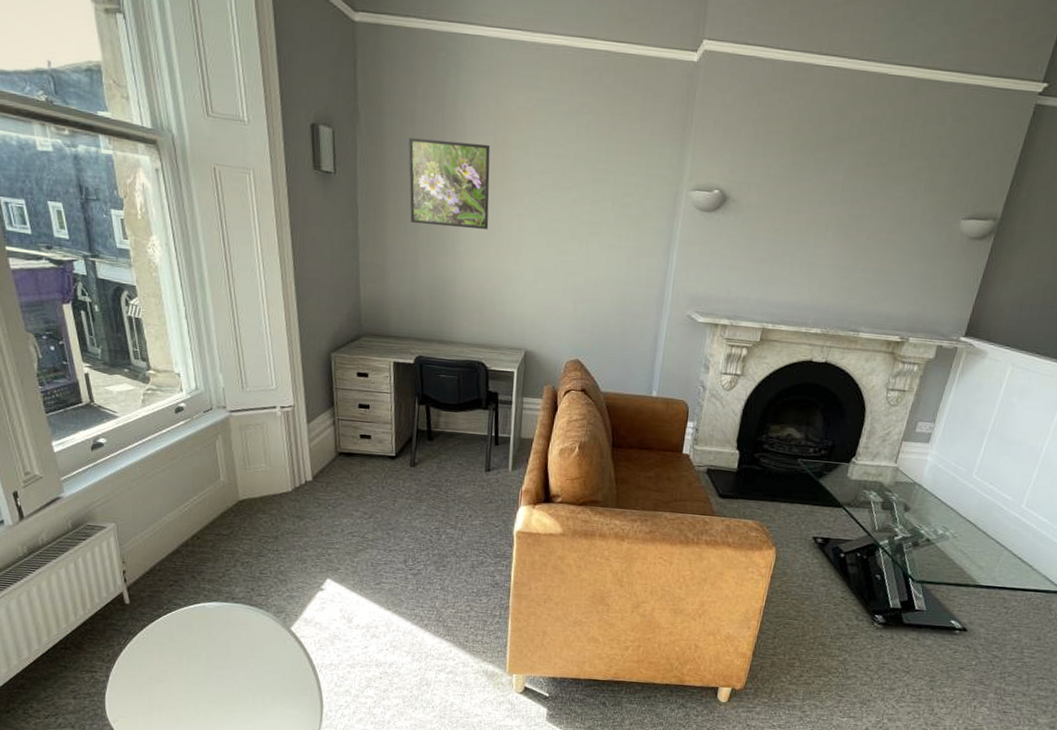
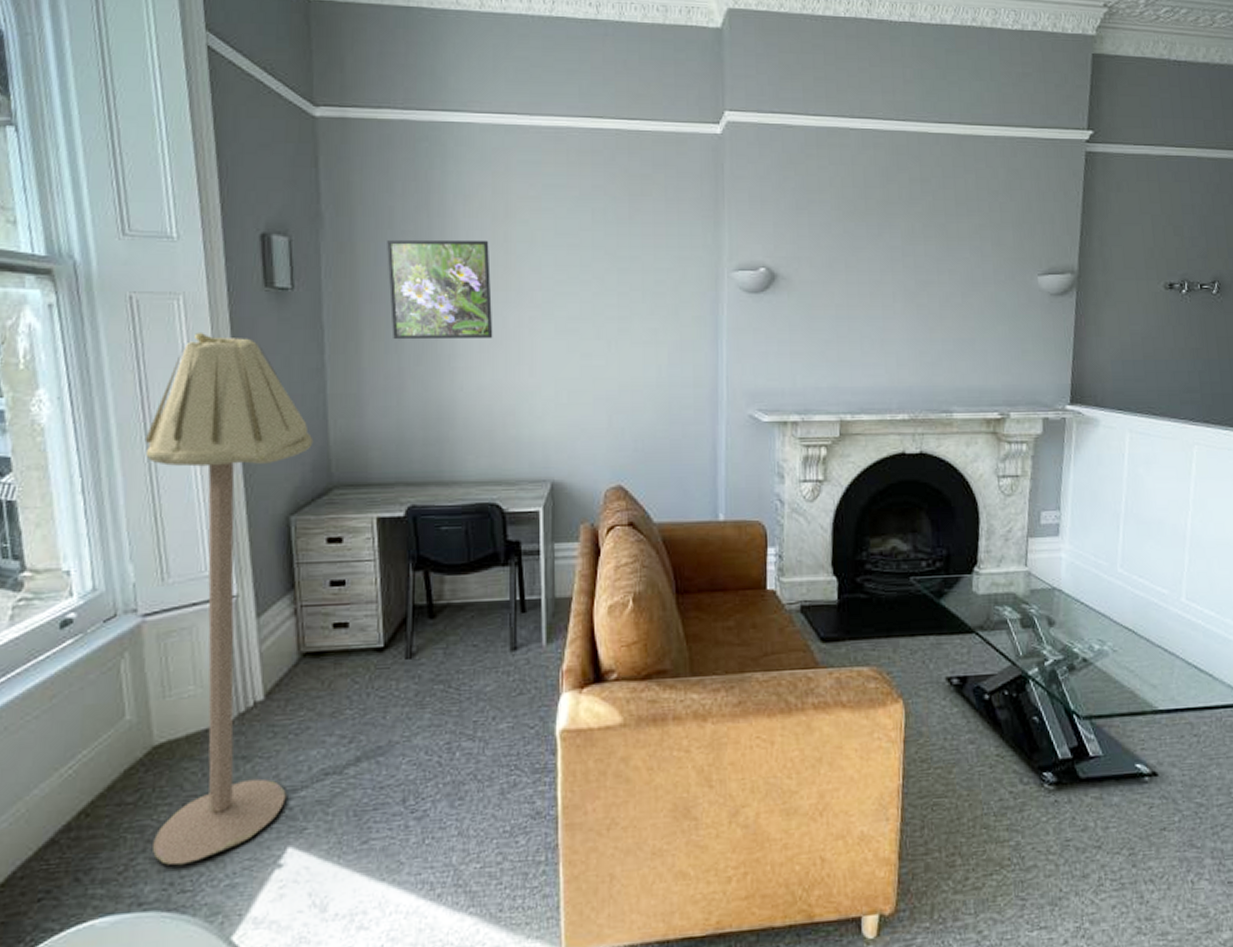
floor lamp: none [227,202,349,579] -> present [144,332,314,866]

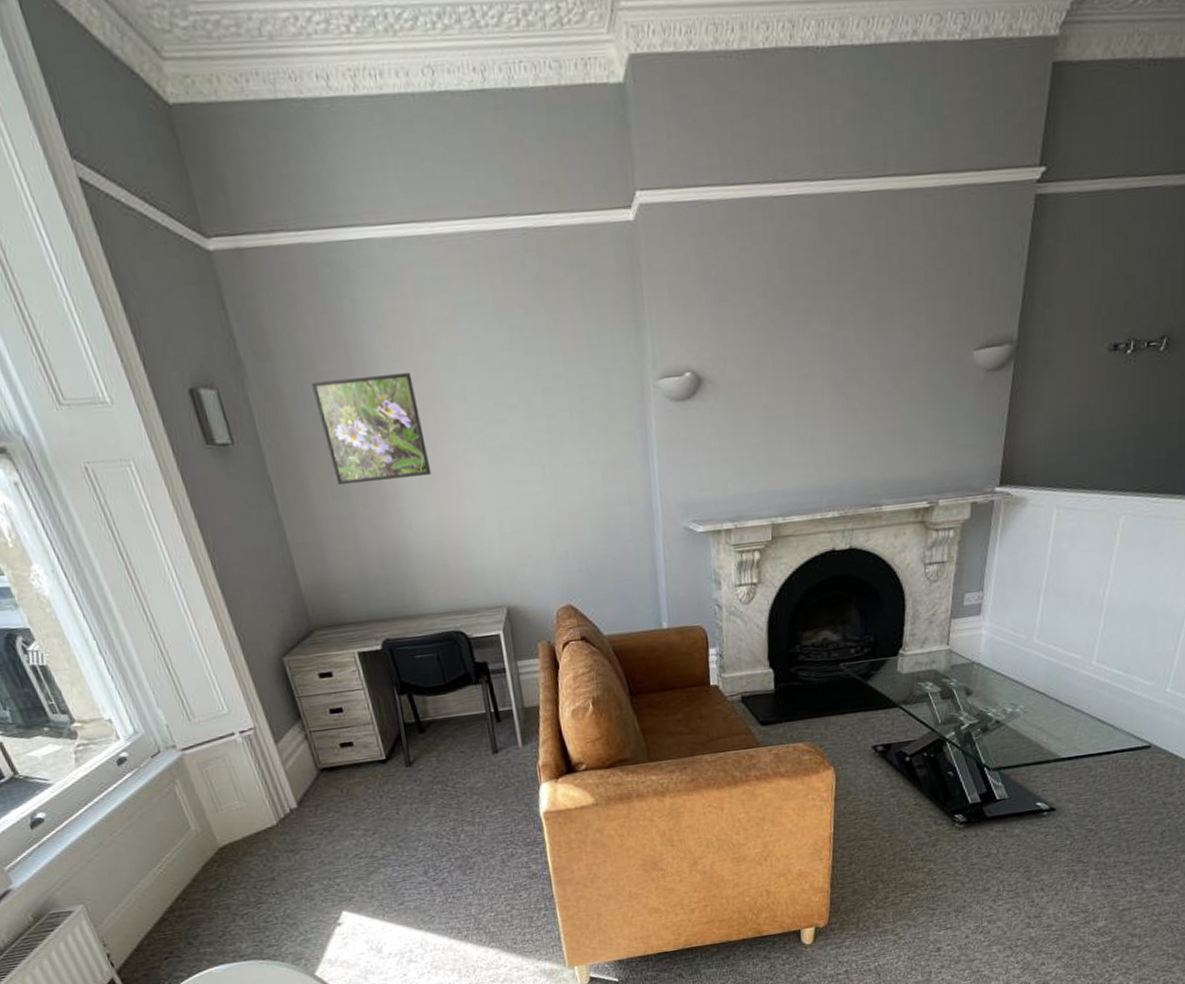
floor lamp: present [144,332,314,866] -> none [138,495,333,929]

